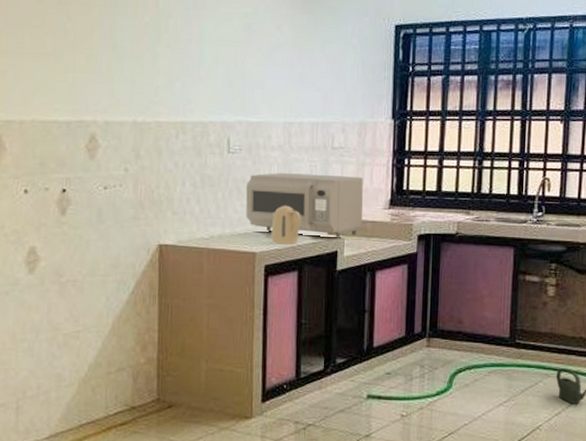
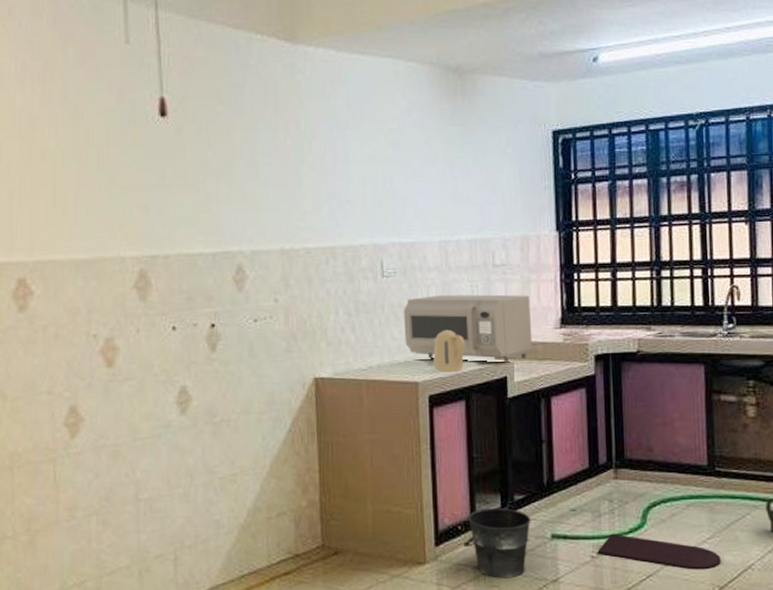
bucket: none [288,370,350,433] -> present [463,508,531,578]
door mat: none [407,395,514,428] -> present [597,533,721,569]

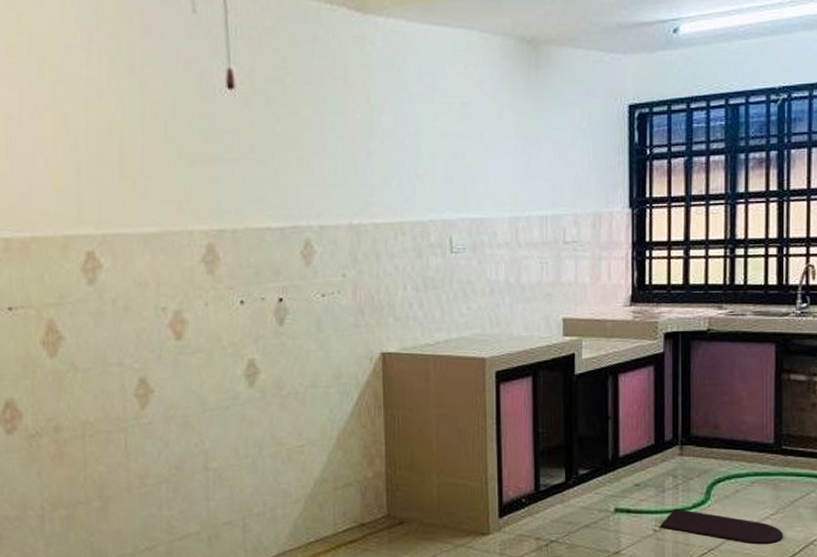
microwave: present [404,294,533,363] -> none [472,271,602,340]
kettle: present [433,329,465,372] -> none [501,306,533,348]
bucket: present [463,508,531,578] -> none [527,482,595,550]

